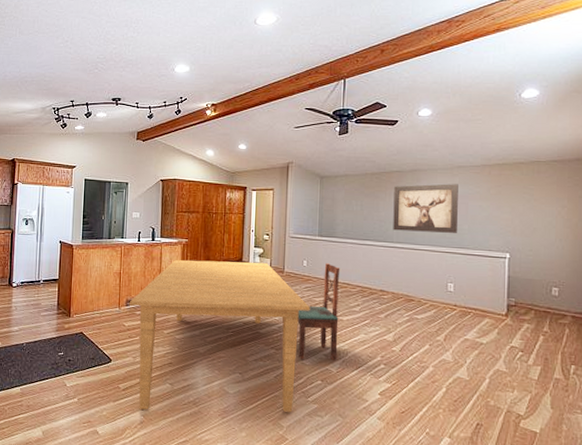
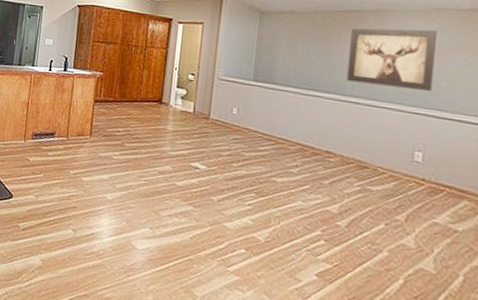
dining table: present [129,259,310,412] -> none [35,94,238,281]
dining chair: present [297,263,340,360] -> none [220,113,278,228]

